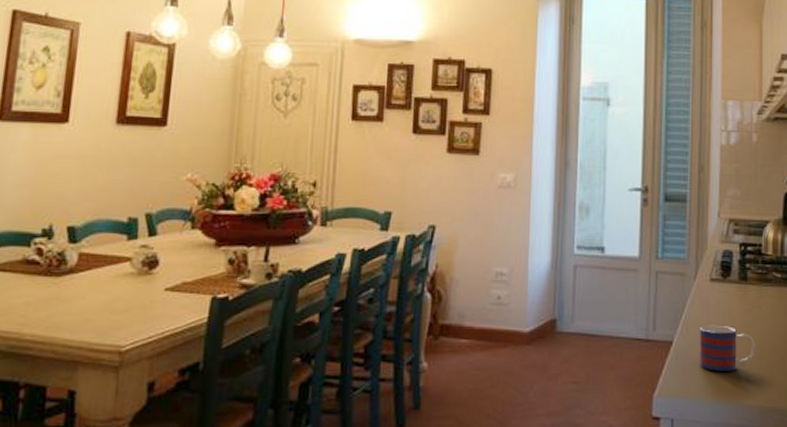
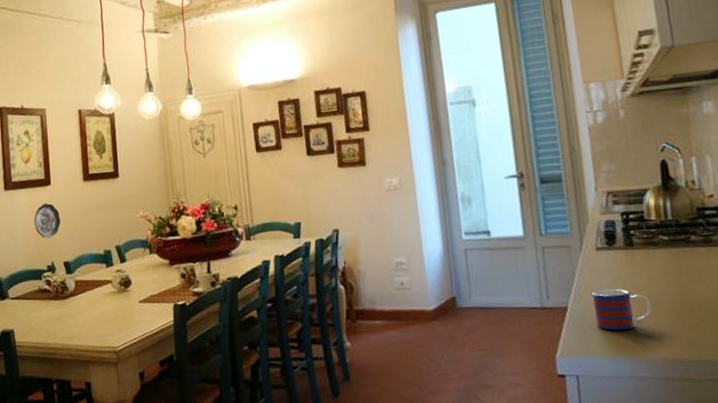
decorative plate: none [34,146,74,193] -> present [34,203,61,239]

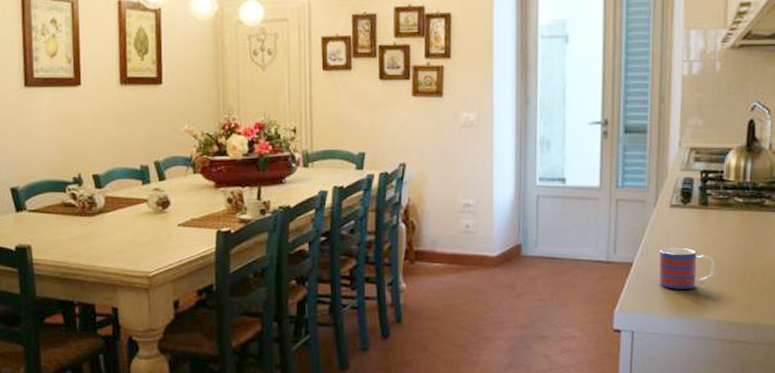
decorative plate: present [34,203,61,239] -> none [60,107,91,147]

